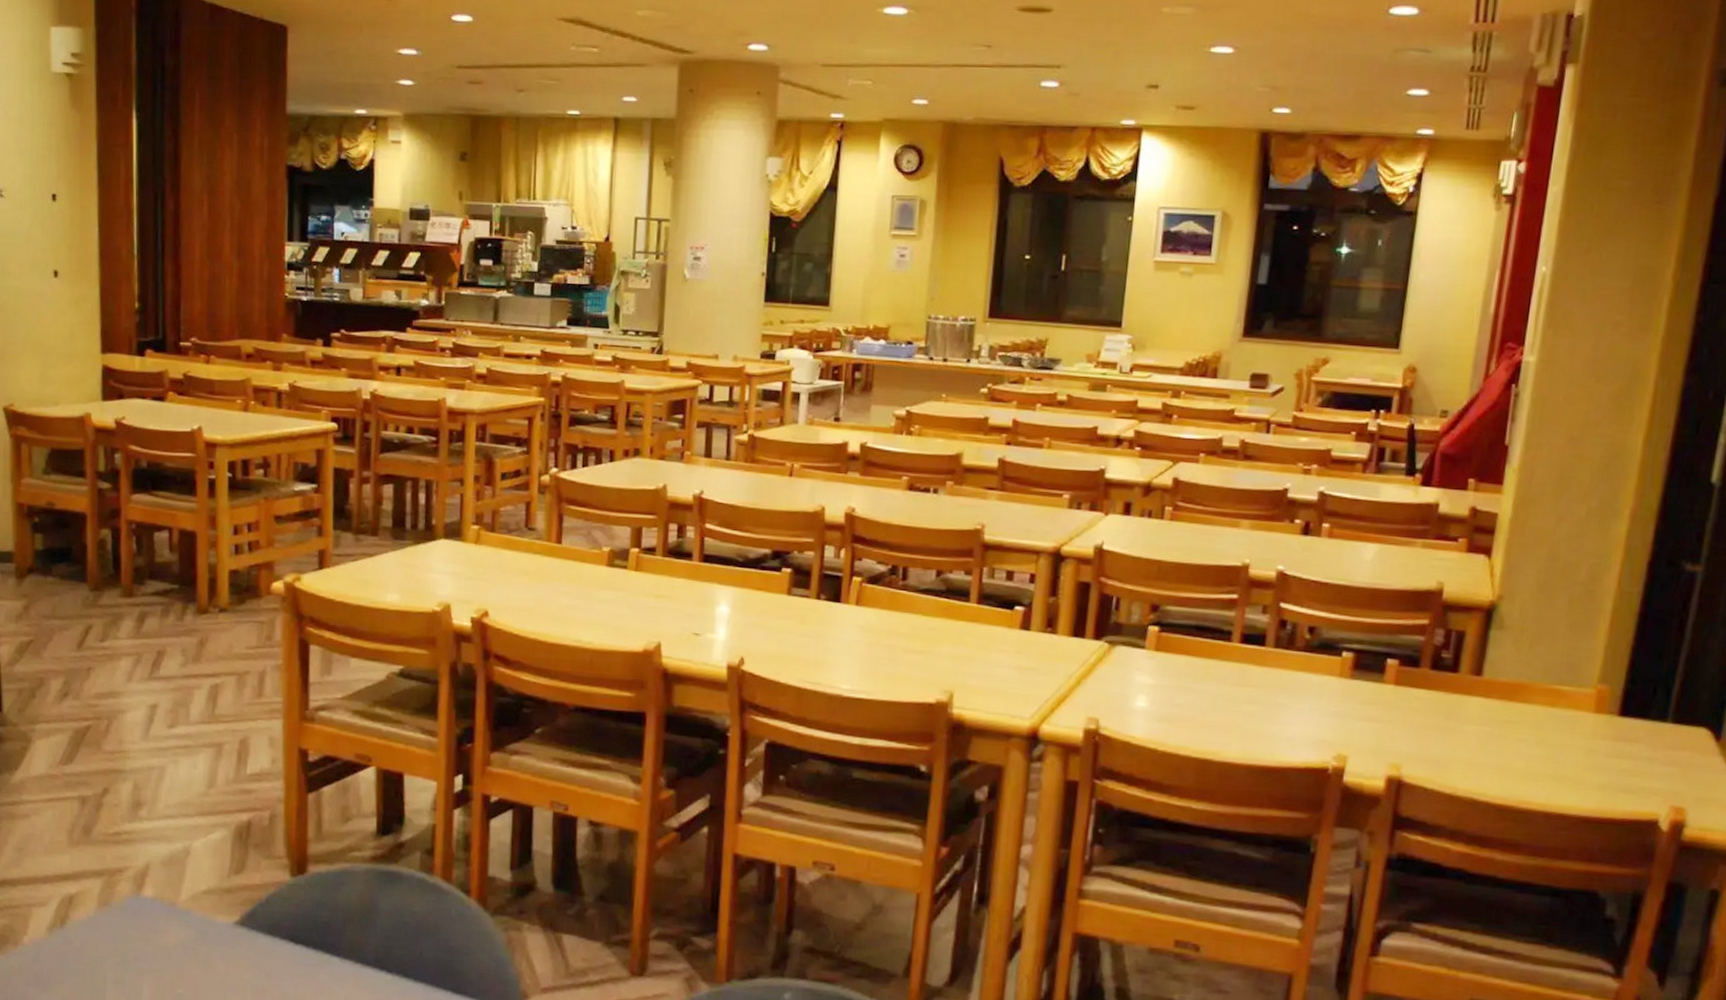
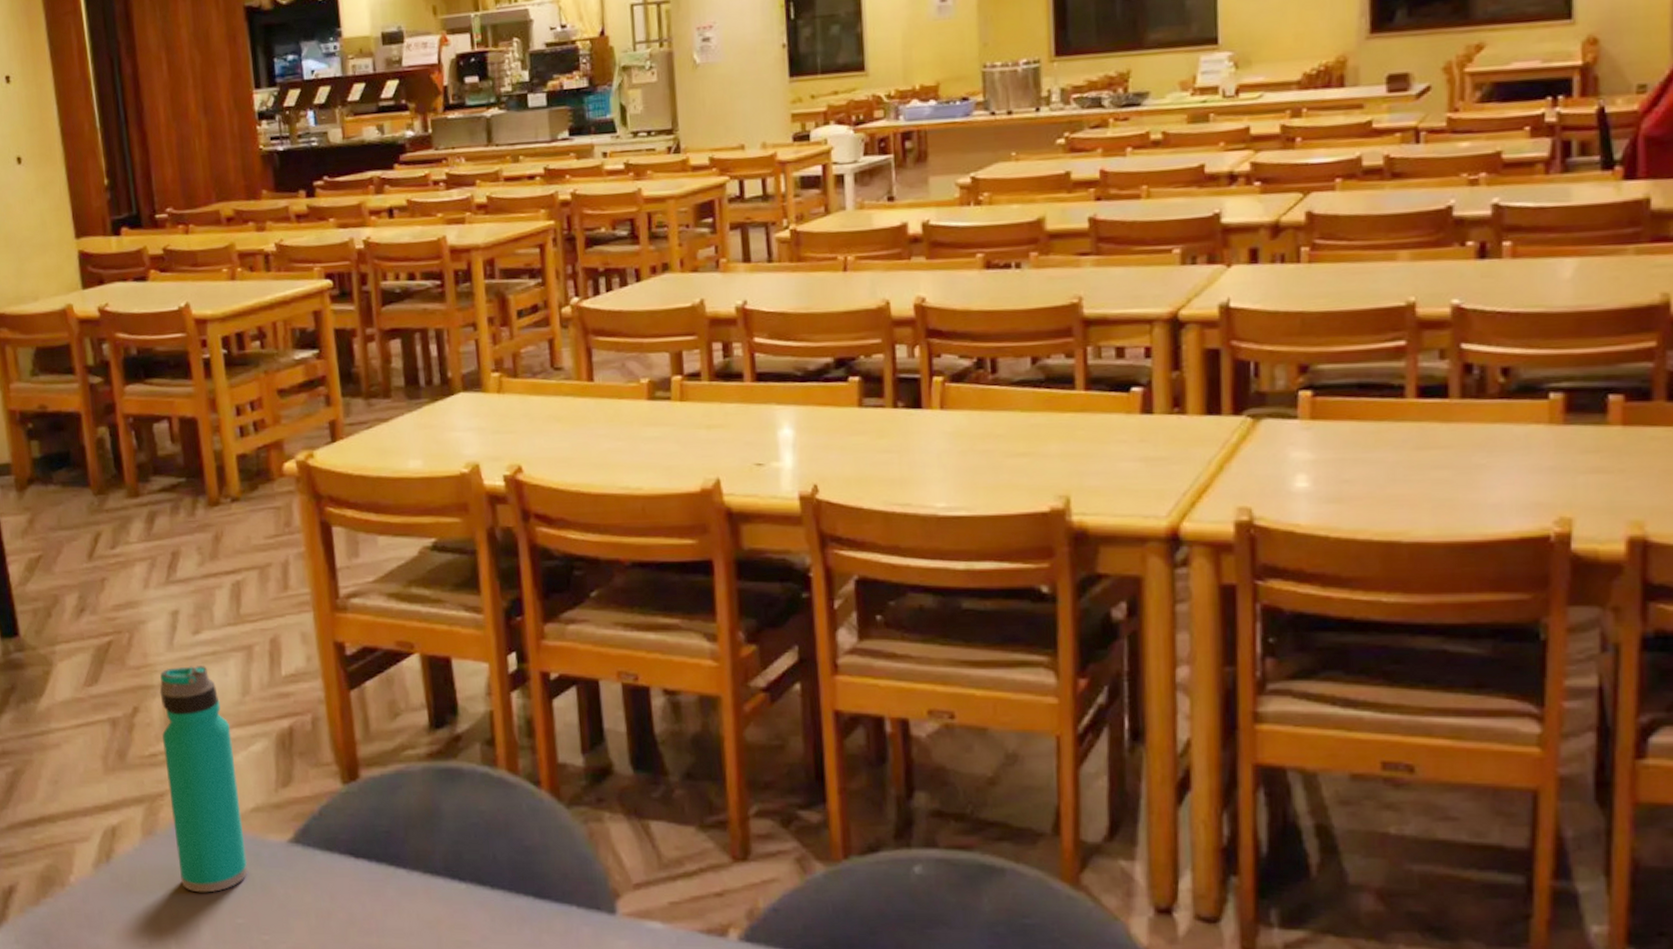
water bottle: none [128,756,194,963] -> present [159,666,248,893]

